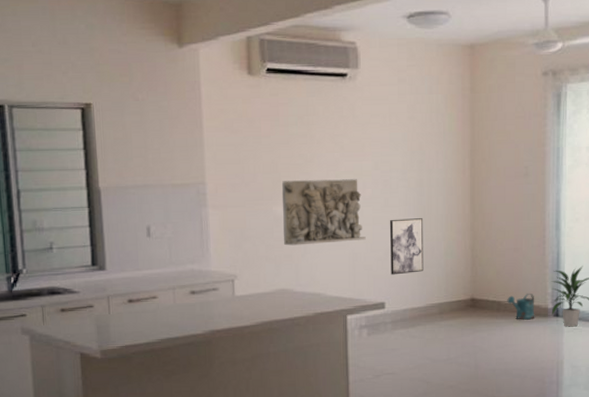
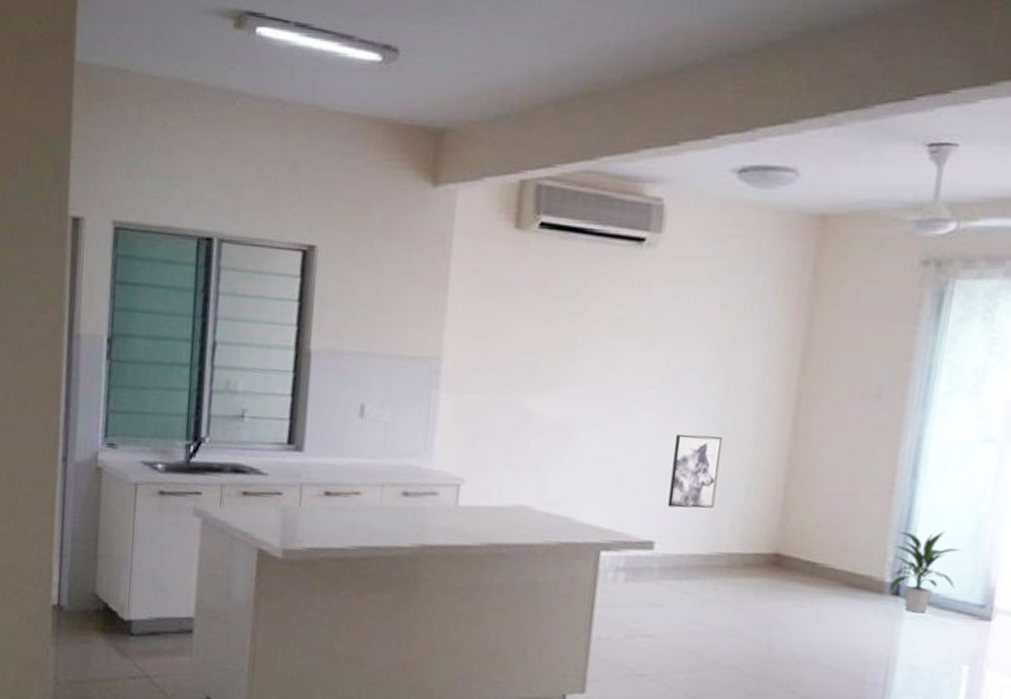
relief sculpture: present [281,179,366,246] -> none [531,367,643,457]
watering can: present [507,294,535,320] -> none [826,557,867,594]

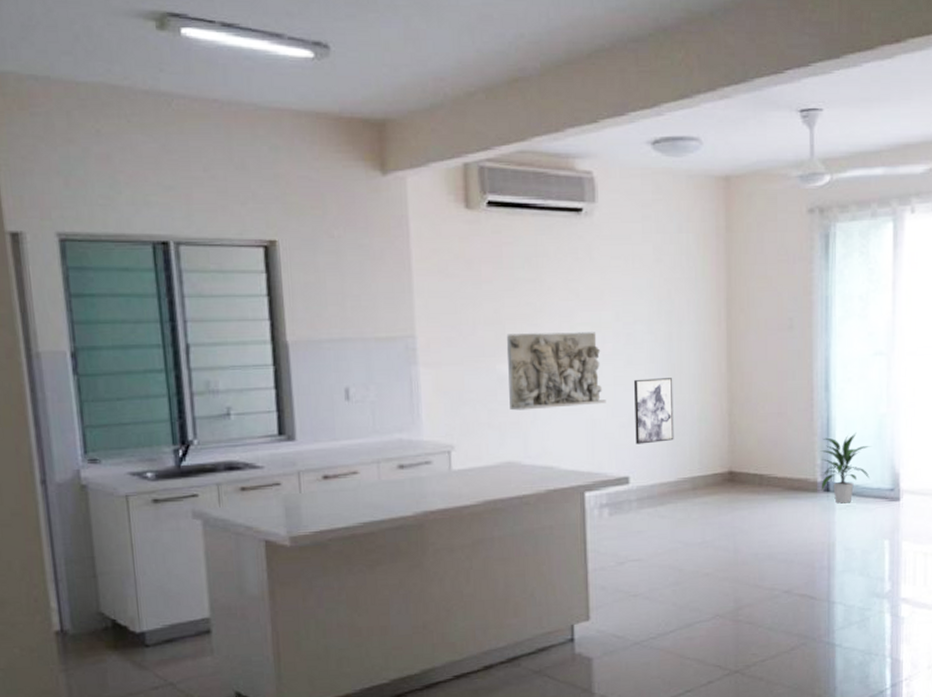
relief sculpture: none [531,367,643,457] -> present [506,332,606,411]

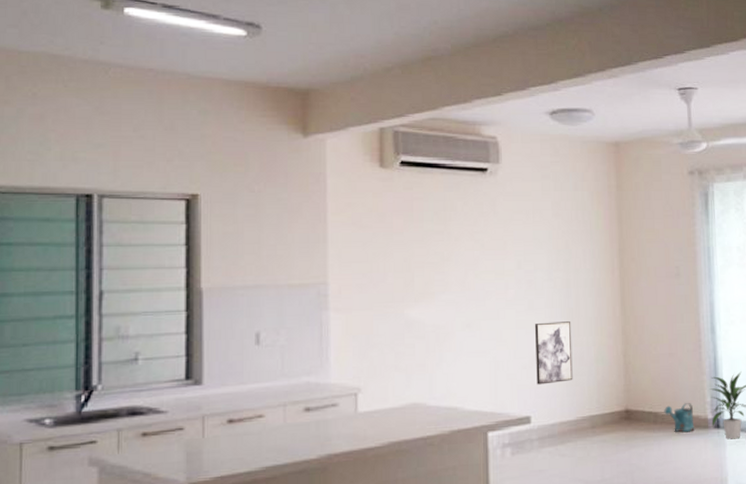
relief sculpture: present [506,332,606,411] -> none [414,279,509,353]
watering can: none [770,465,802,496] -> present [664,403,695,433]

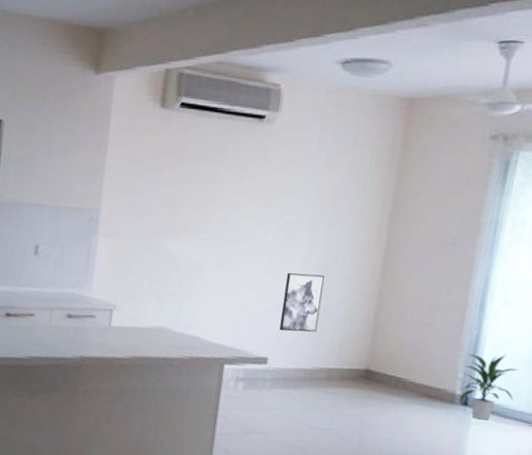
watering can: present [664,403,695,433] -> none [407,373,441,404]

